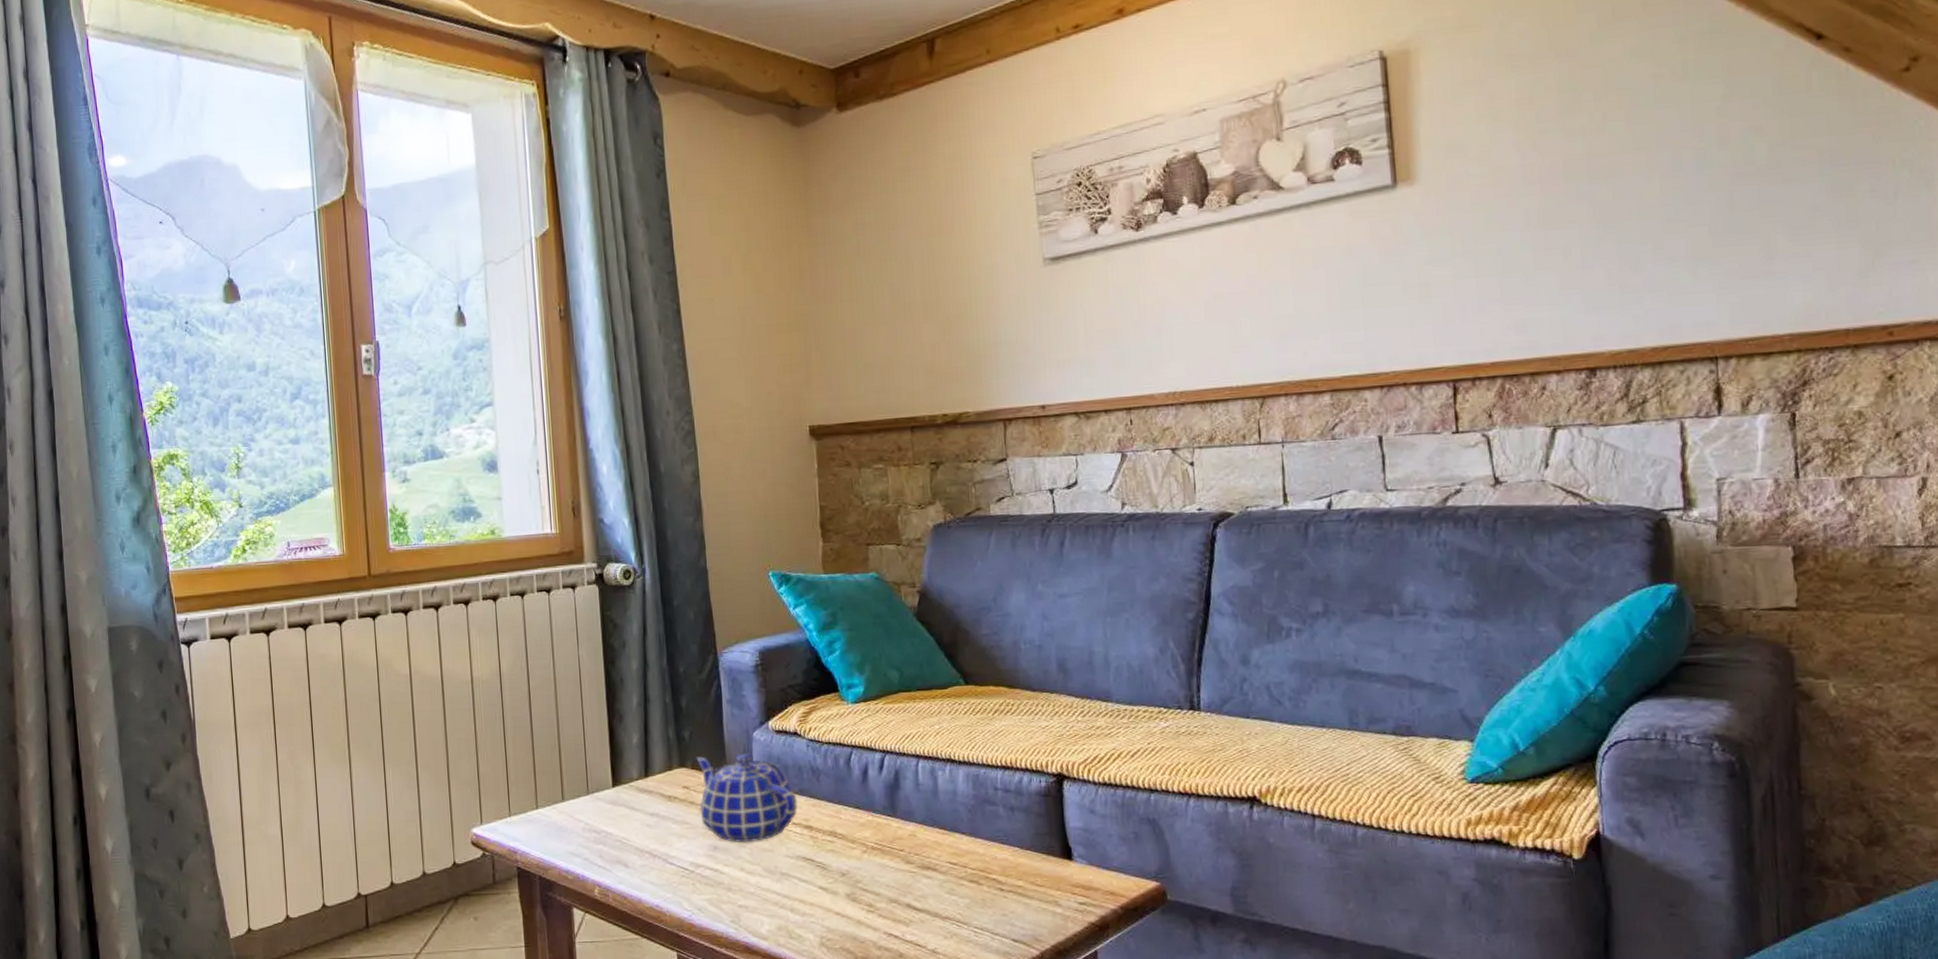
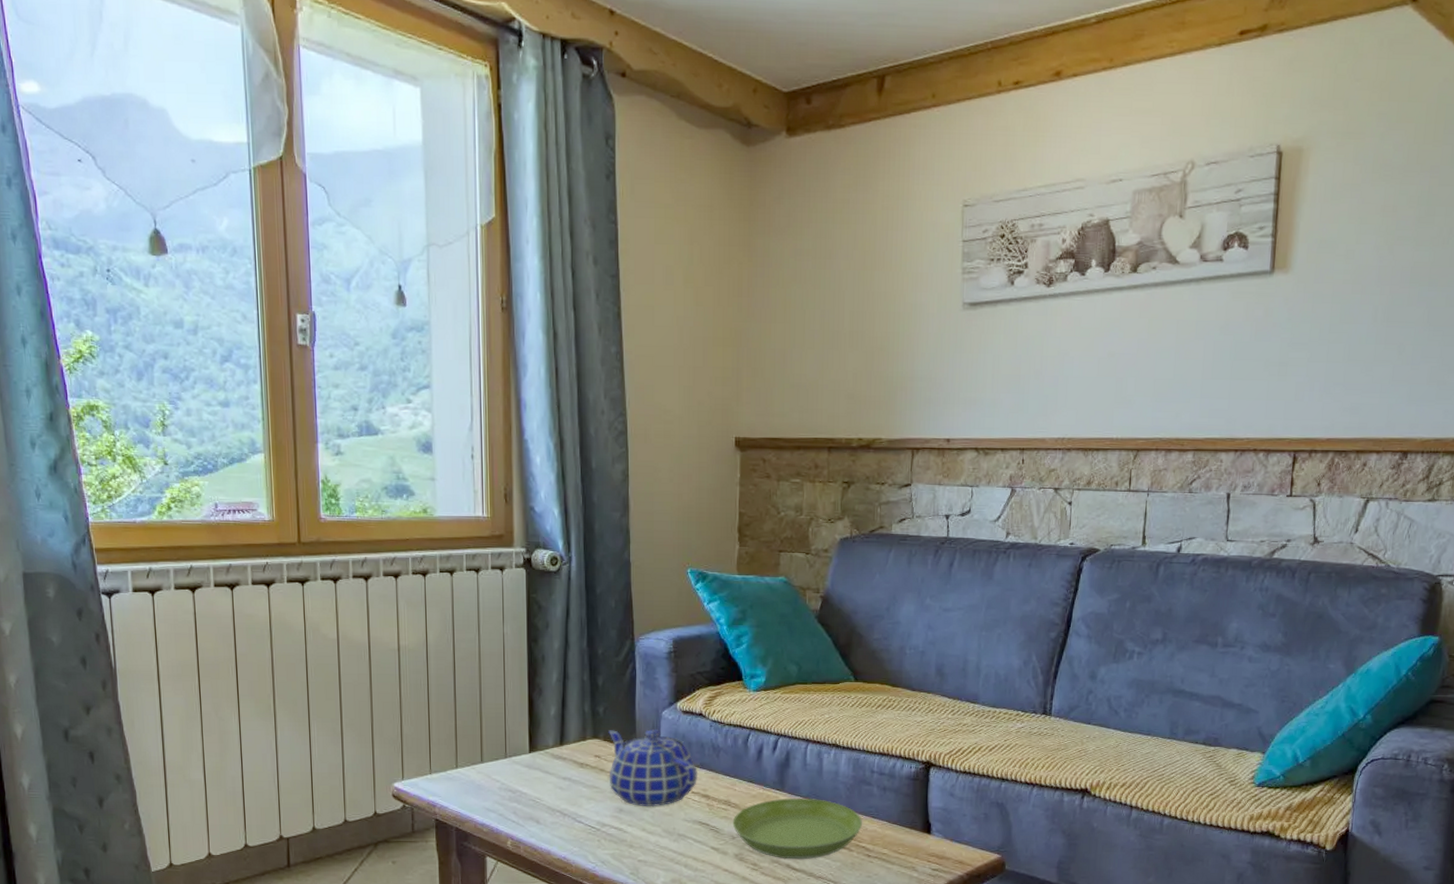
saucer: none [840,823,990,898] -> present [732,798,862,860]

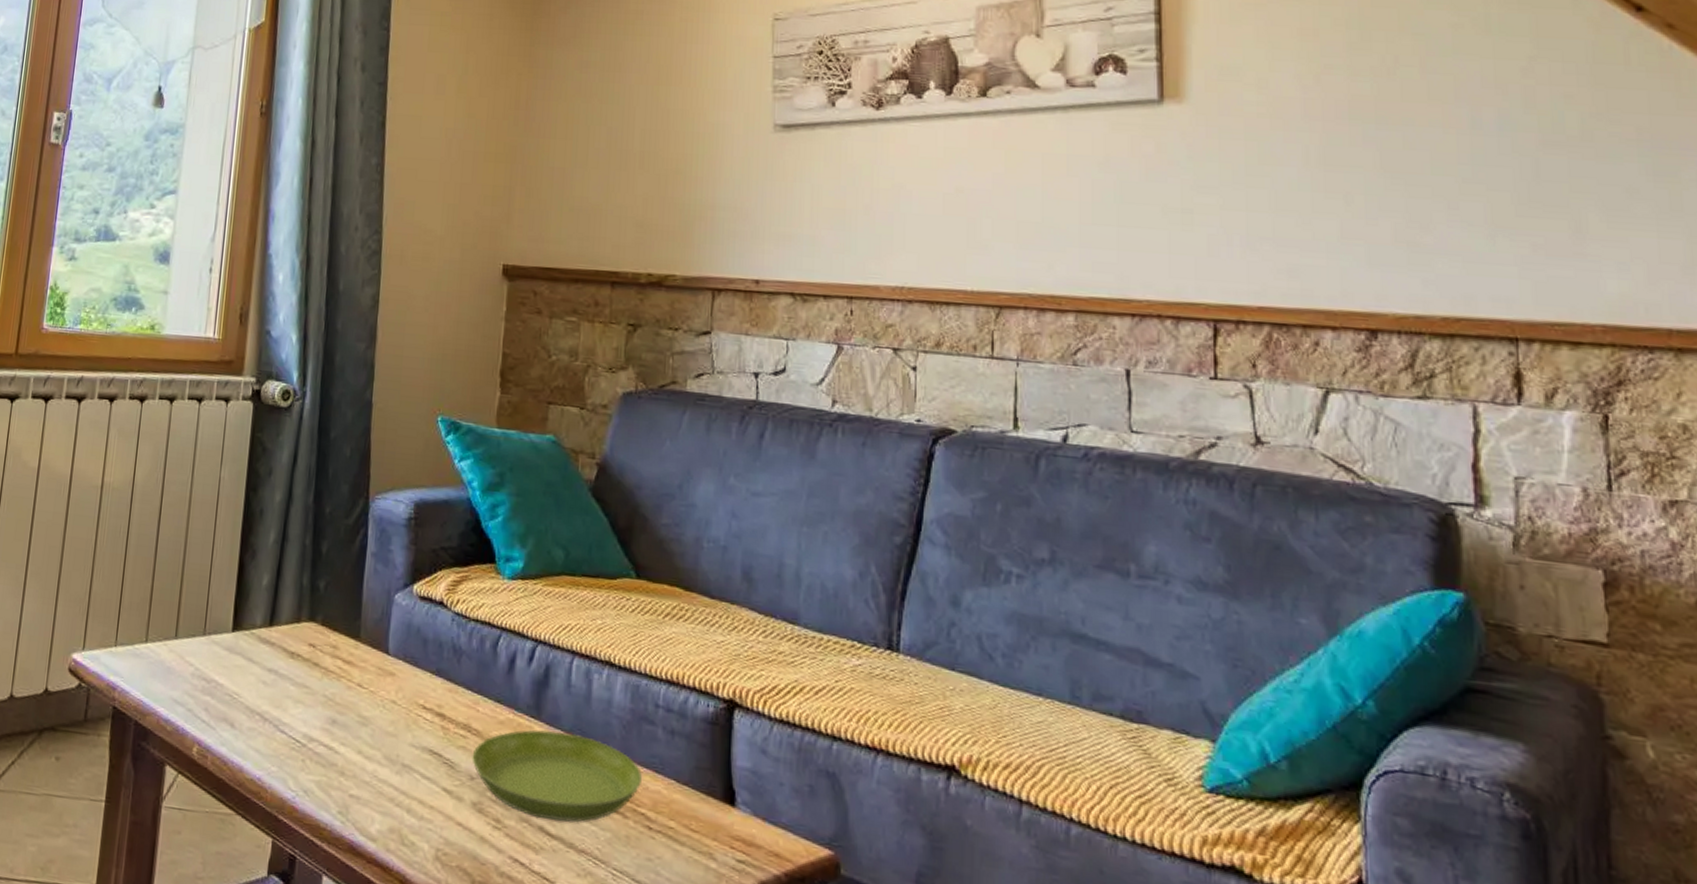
teapot: present [608,729,699,807] -> none [323,612,433,723]

